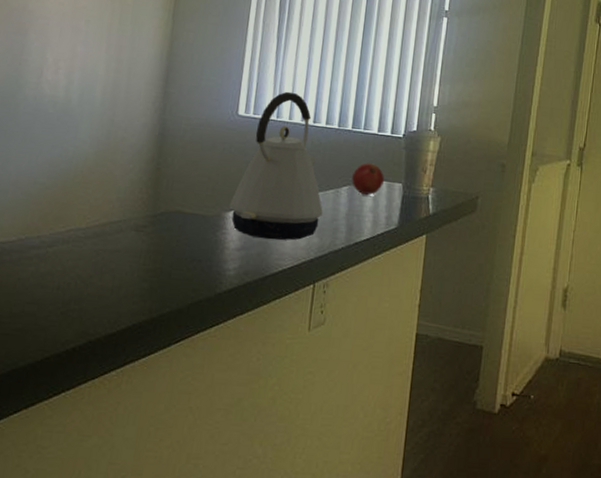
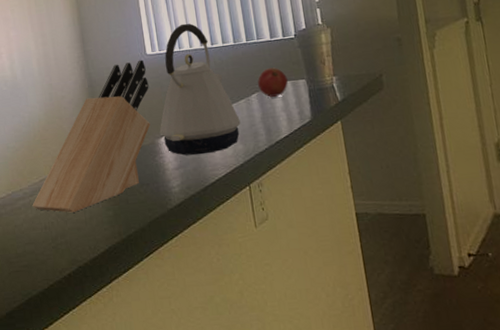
knife block: none [48,116,233,277] -> present [32,59,150,213]

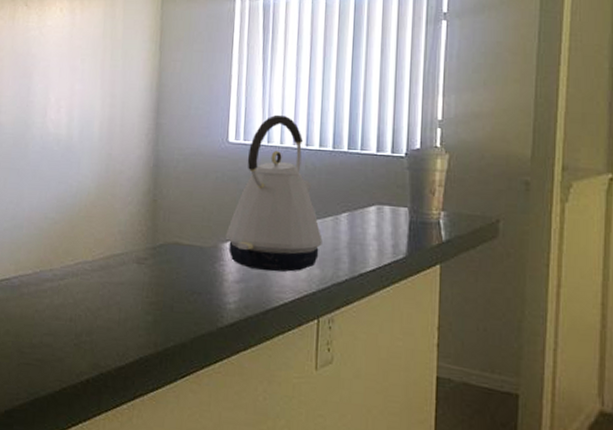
knife block: present [32,59,150,213] -> none [60,146,224,309]
fruit: present [257,67,289,97] -> none [350,186,388,221]

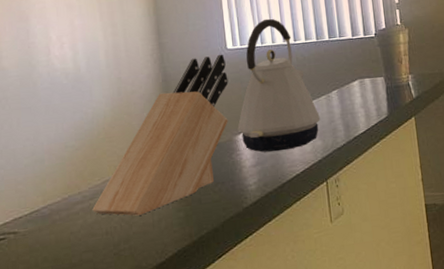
knife block: none [60,146,224,309] -> present [92,54,229,216]

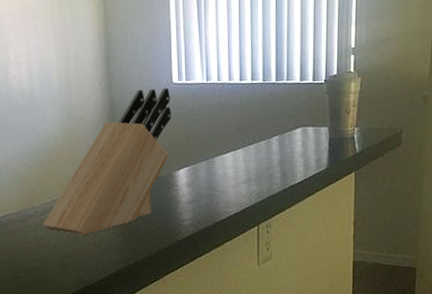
kettle: present [237,18,320,152] -> none [177,54,258,191]

